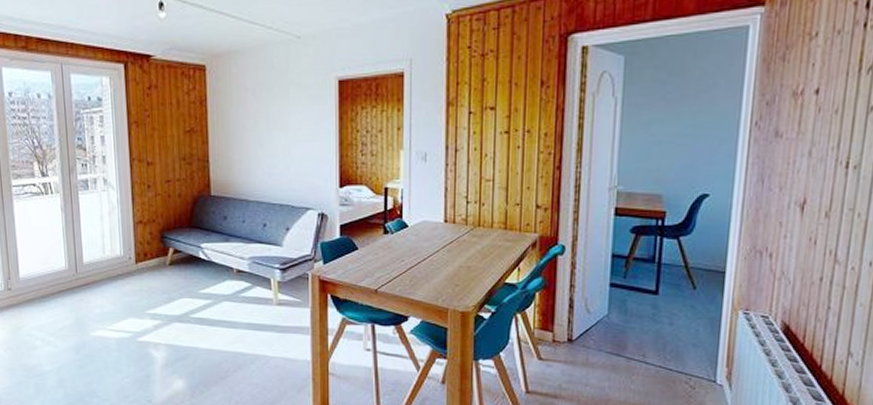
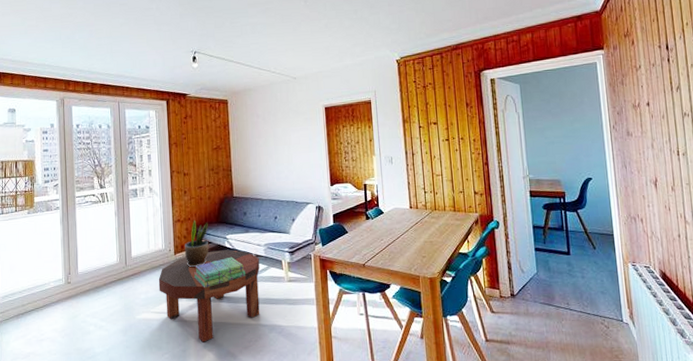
coffee table: none [116,262,242,368] -> present [158,250,260,342]
potted plant: none [147,221,178,281] -> present [184,219,209,268]
stack of books: none [160,270,225,306] -> present [194,256,246,289]

